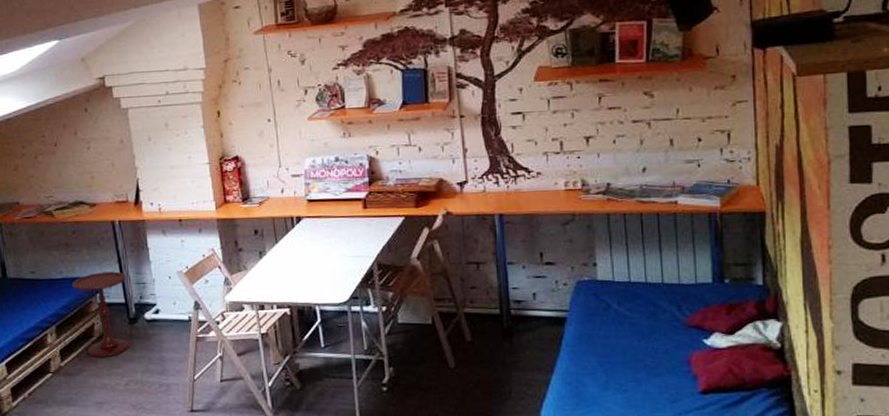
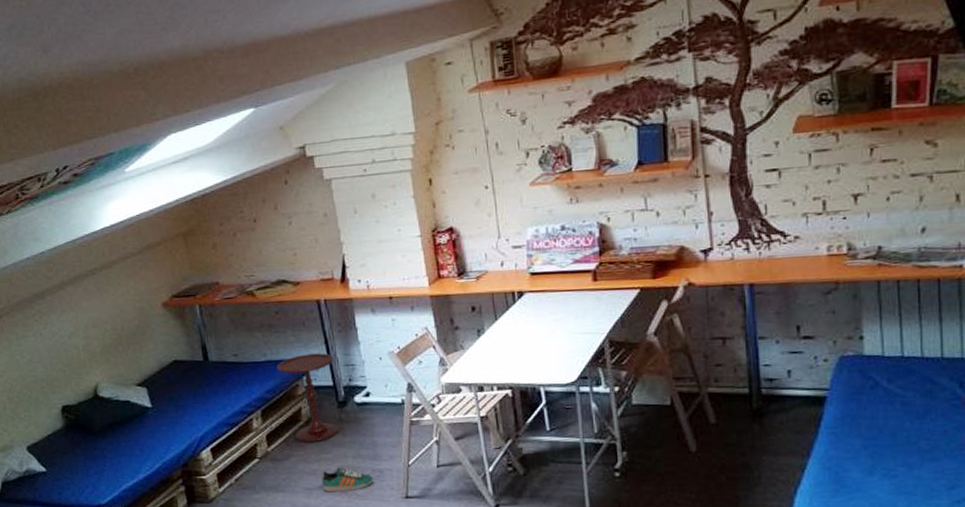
sneaker: none [111,381,161,406] -> present [321,467,374,492]

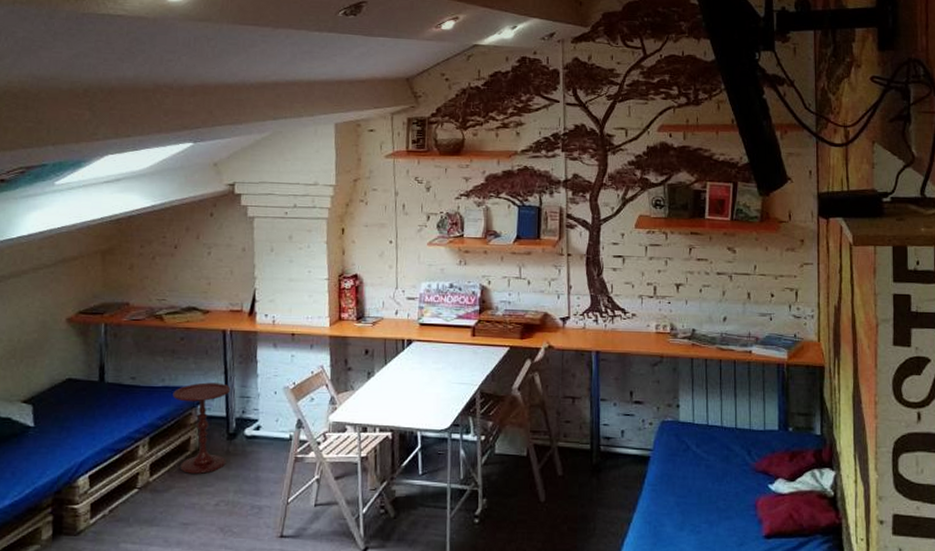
sneaker: present [321,467,374,492] -> none [199,501,252,529]

